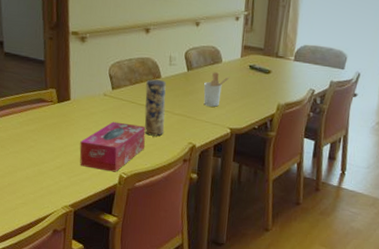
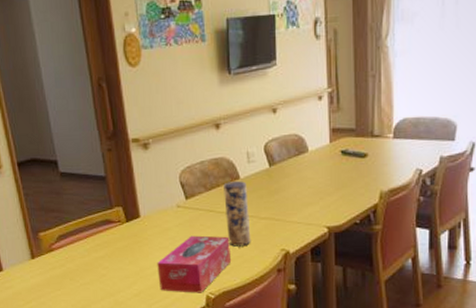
utensil holder: present [203,72,230,107] -> none [291,164,320,204]

